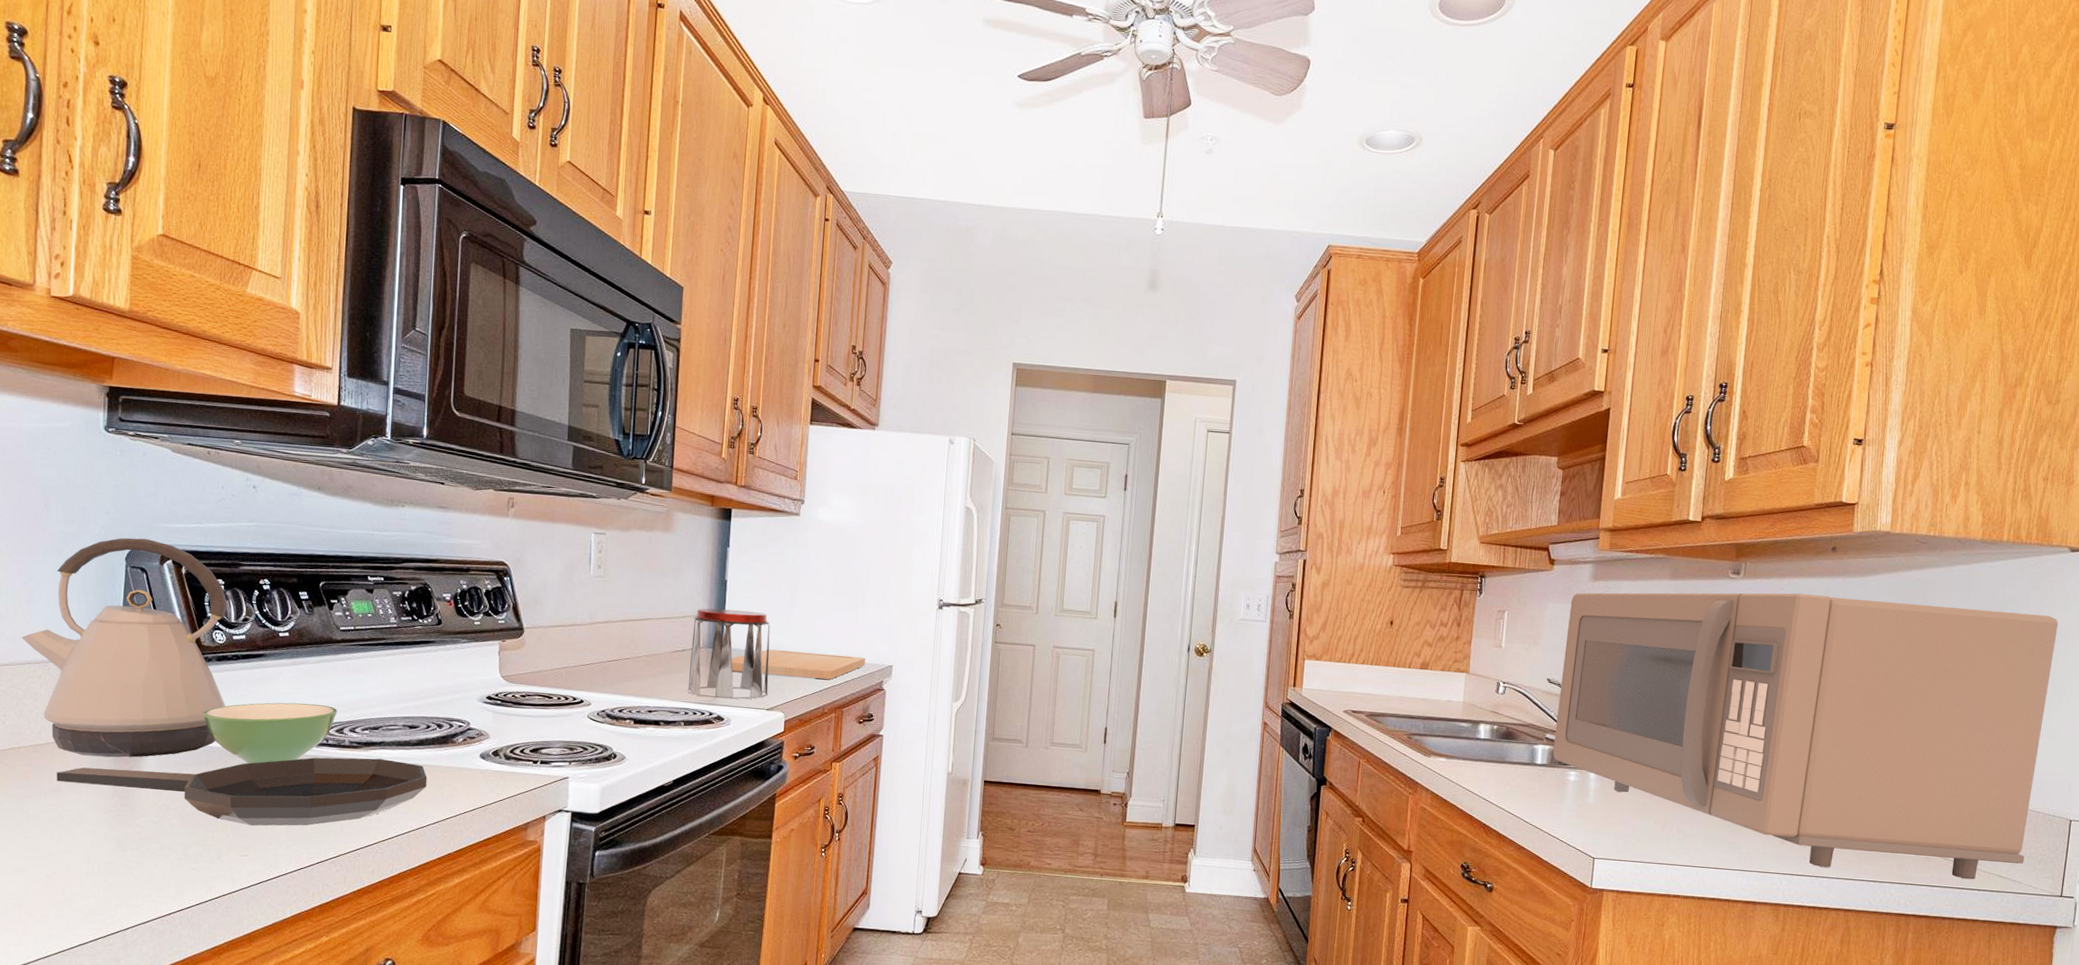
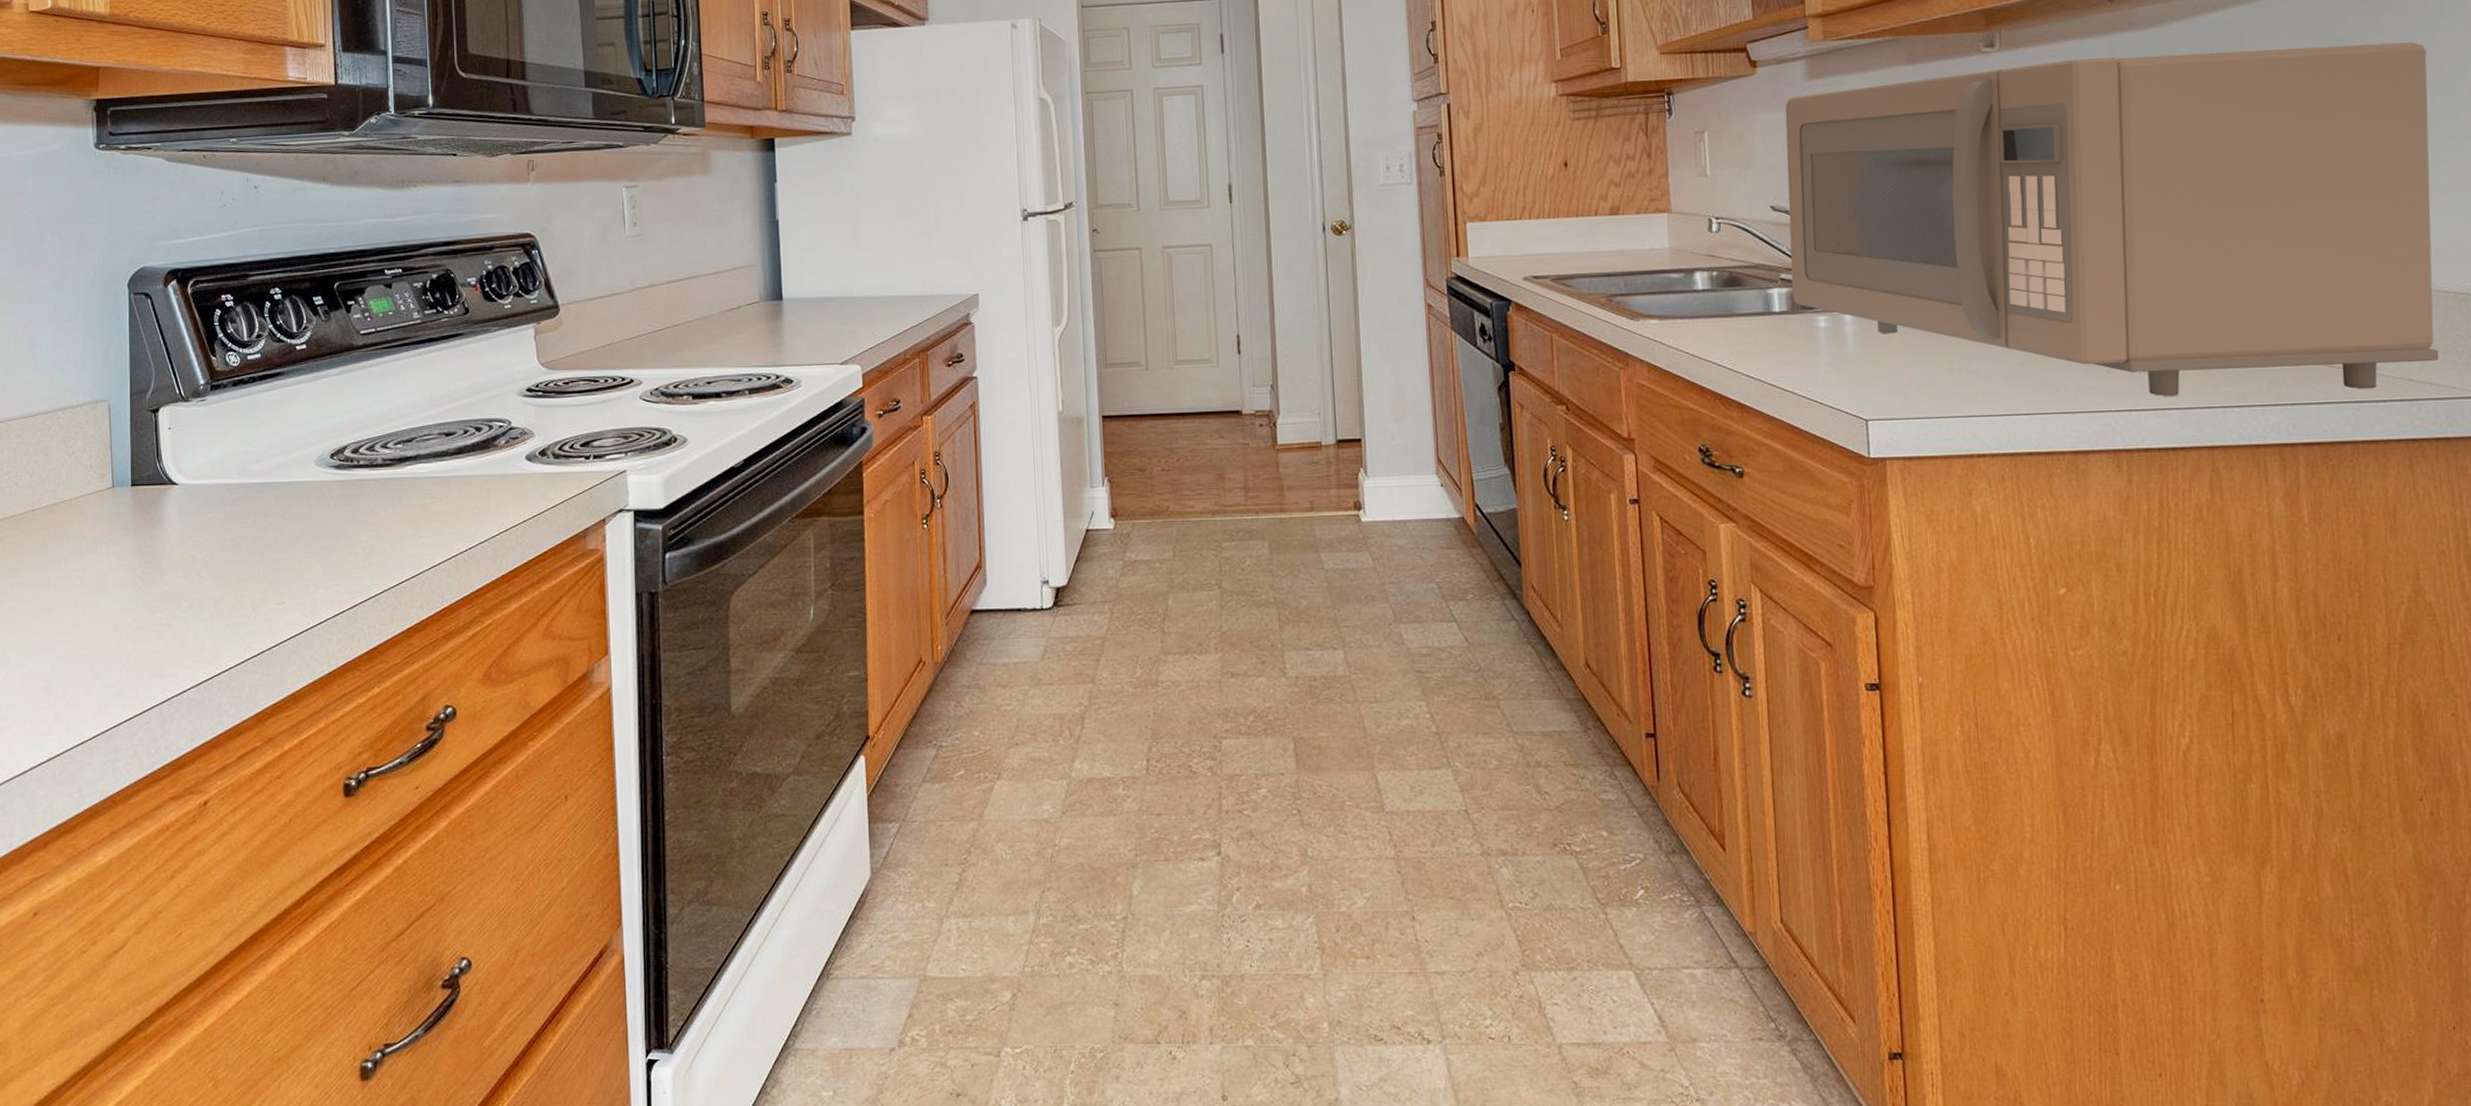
kettle: present [21,538,227,758] -> none [27,260,247,511]
frying pan: present [56,757,427,826] -> none [75,474,471,569]
bowl: present [201,702,338,764] -> none [221,421,366,499]
jar: present [687,608,771,700] -> none [746,251,841,359]
cutting board: present [731,649,865,680] -> none [793,288,946,324]

